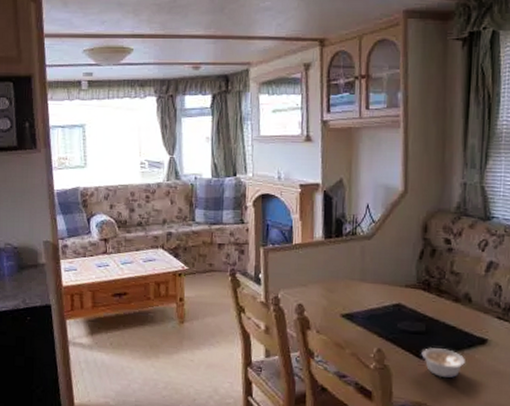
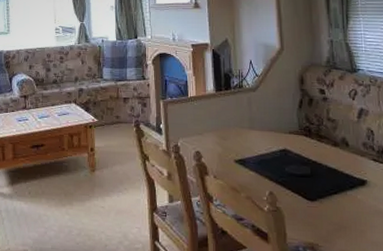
legume: present [421,348,466,378] -> none [309,190,350,219]

